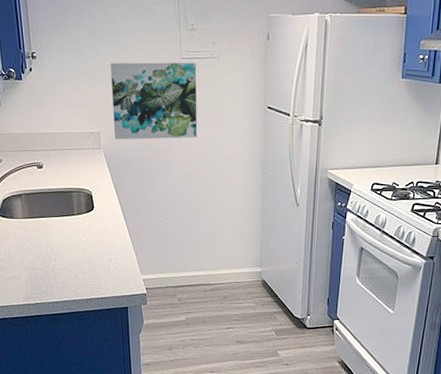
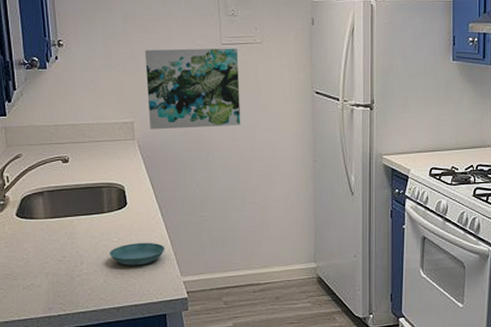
saucer: none [79,242,128,264] -> present [110,242,165,266]

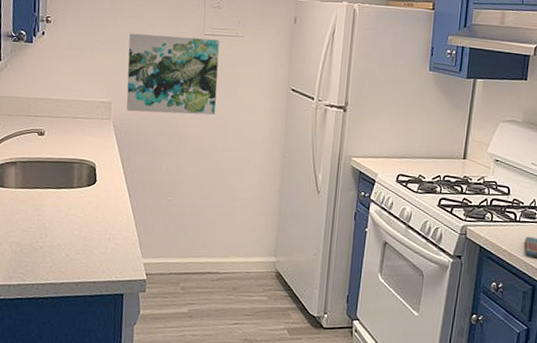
saucer: present [110,242,165,266] -> none [74,220,129,244]

